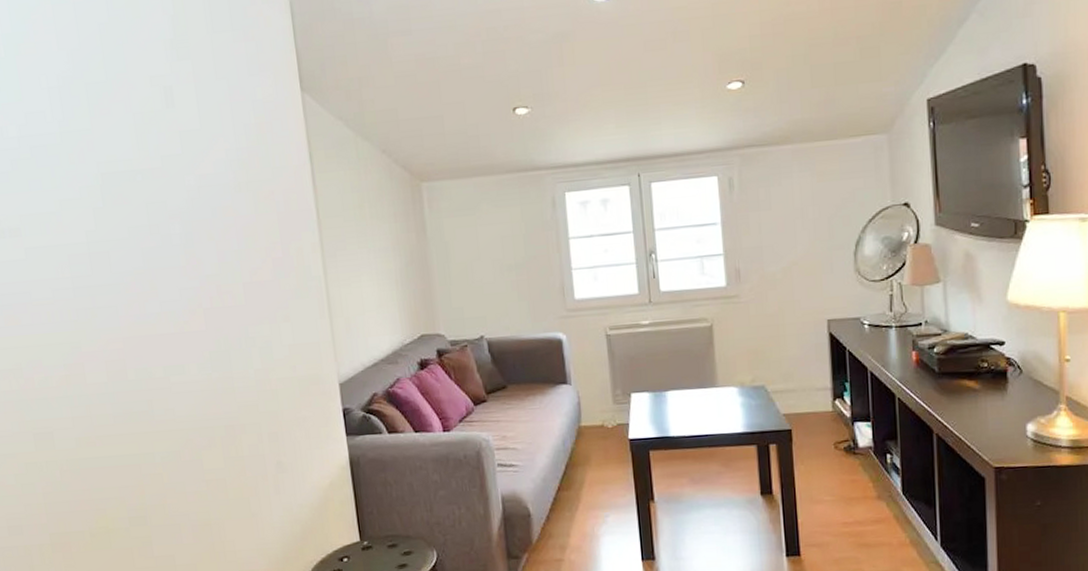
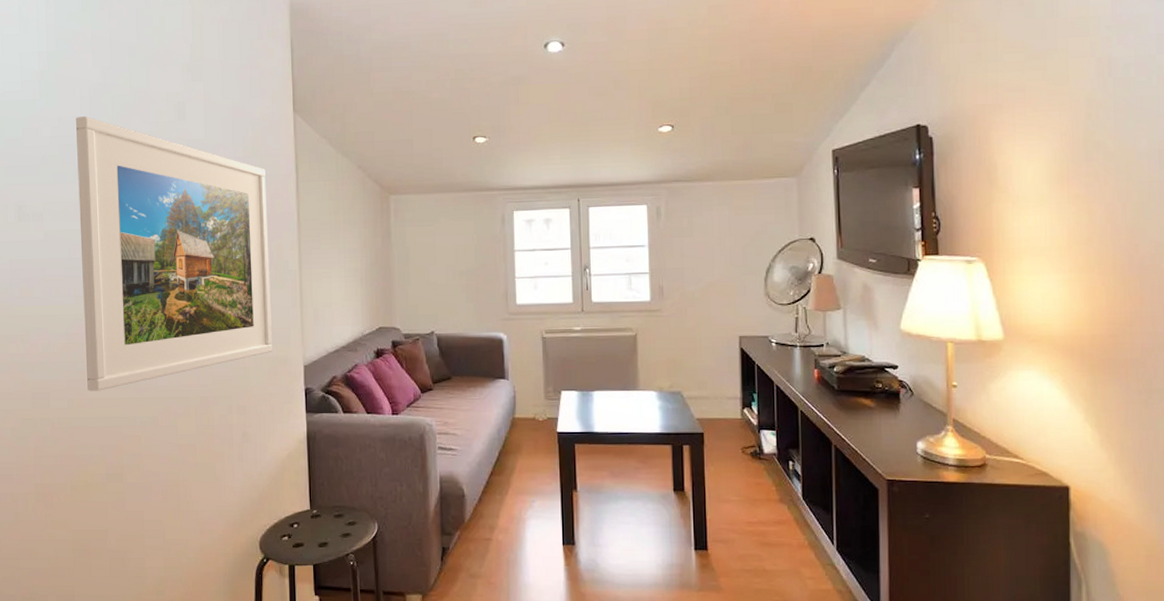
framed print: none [45,110,302,428] -> present [76,116,272,391]

